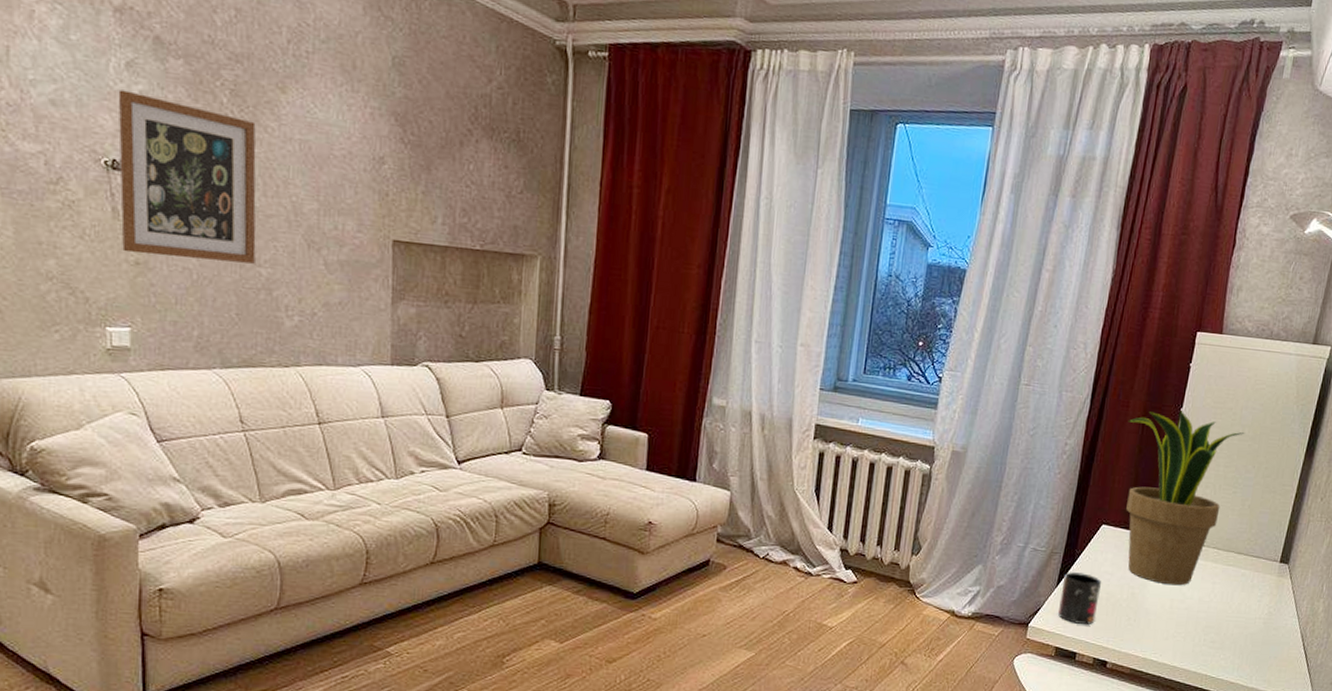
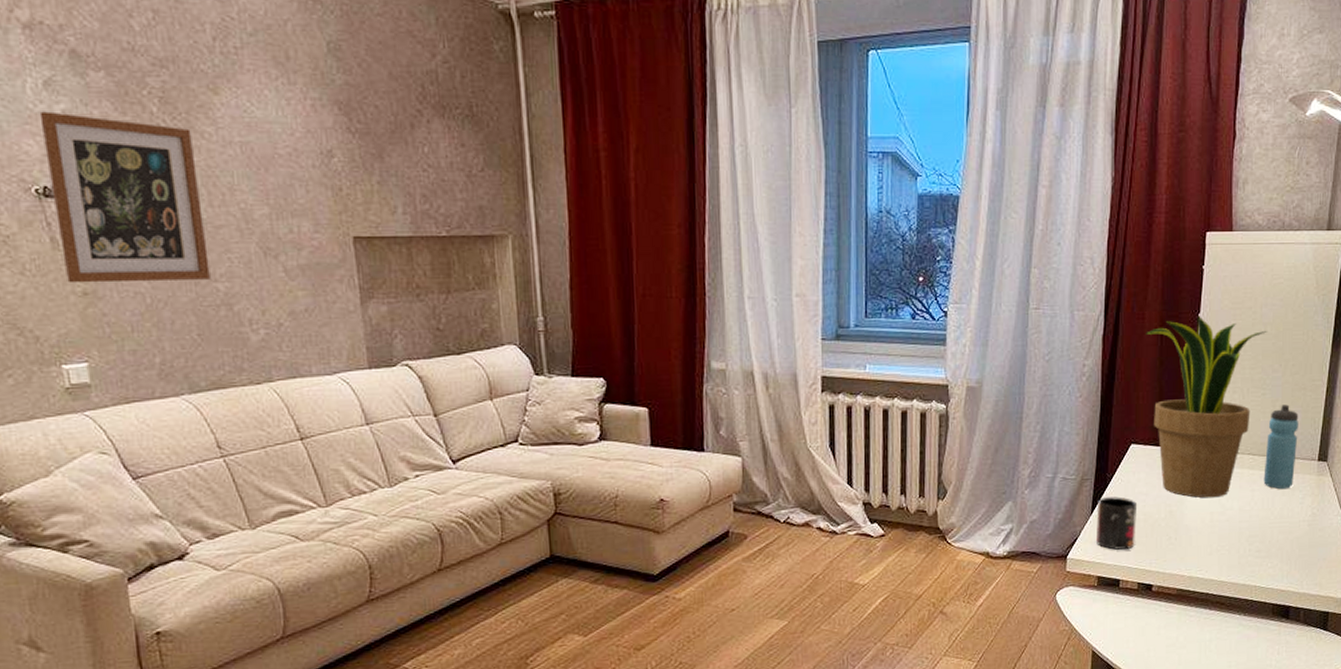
water bottle: none [1225,504,1266,586] -> present [1263,404,1299,490]

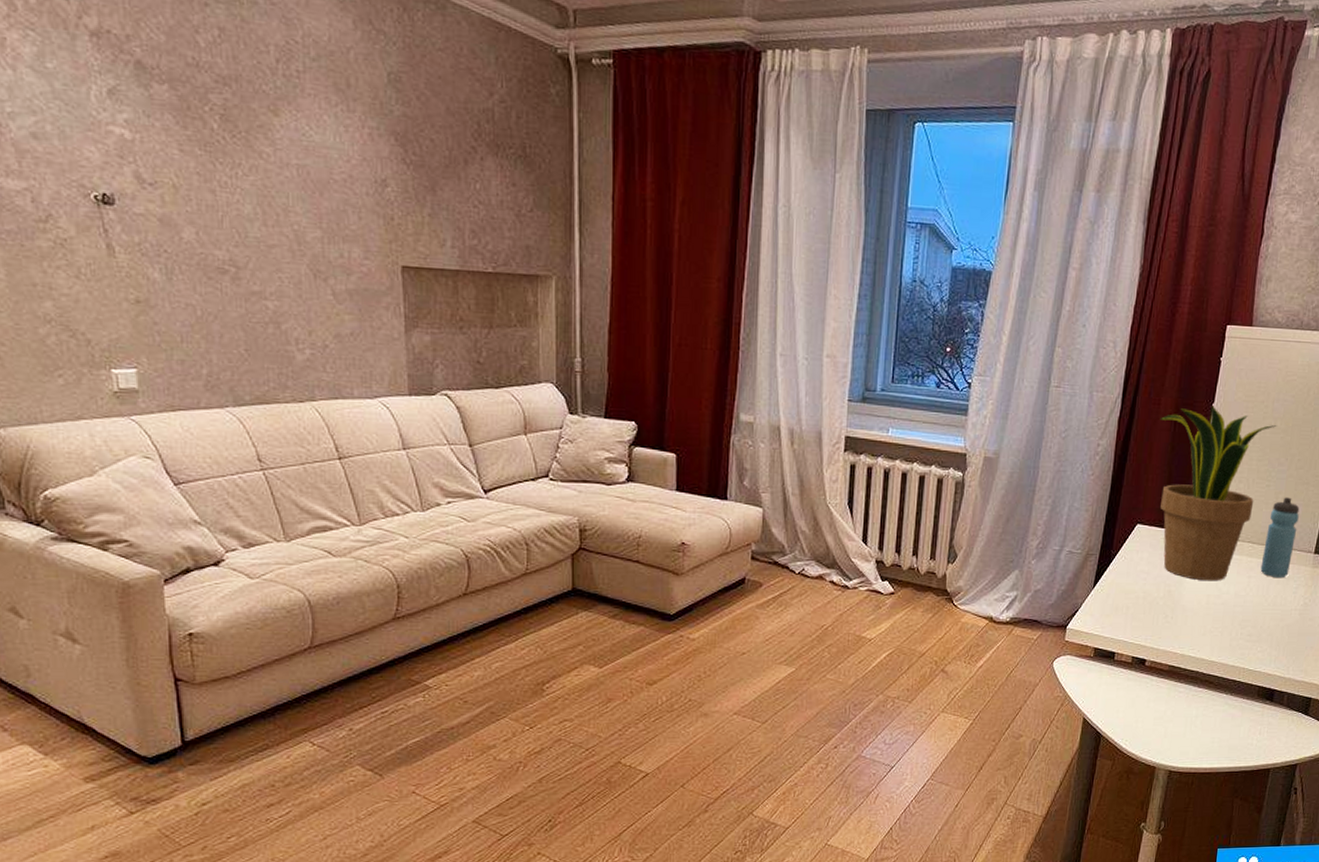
wall art: present [39,111,211,284] -> none [102,119,260,297]
mug: present [1095,496,1136,550] -> none [1095,573,1137,624]

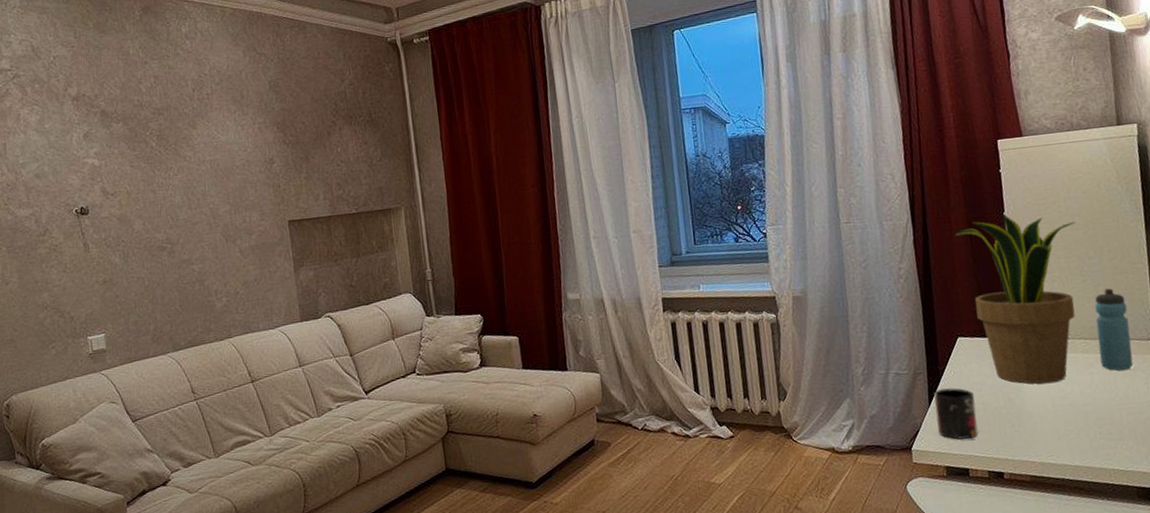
mug: none [1095,573,1137,624] -> present [934,388,979,440]

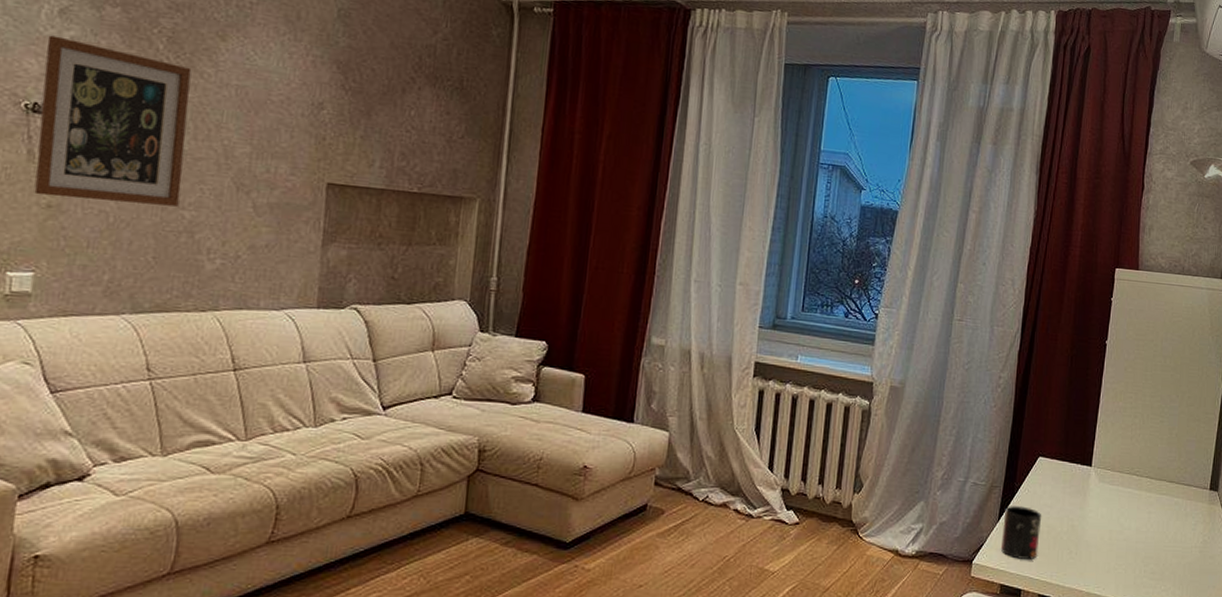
wall art: none [80,154,189,276] -> present [34,35,192,207]
potted plant: present [954,214,1076,384] -> none [1057,343,1167,517]
water bottle: present [1094,288,1133,371] -> none [1159,433,1193,515]

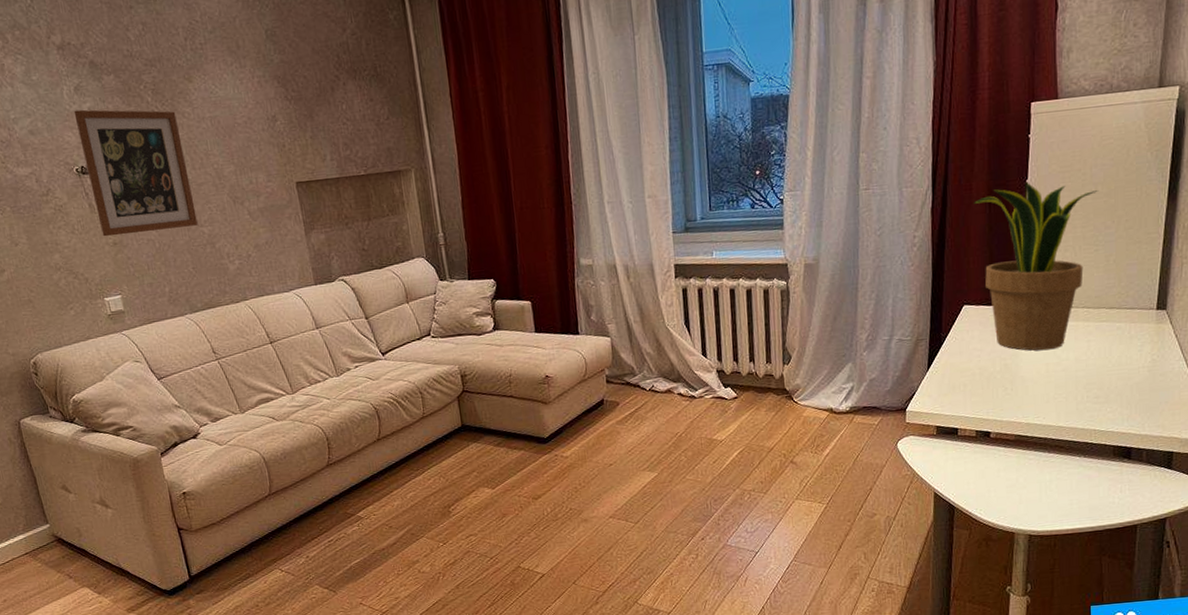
mug: present [1000,506,1041,559] -> none [933,353,972,402]
potted plant: none [1057,343,1167,517] -> present [973,182,1098,351]

